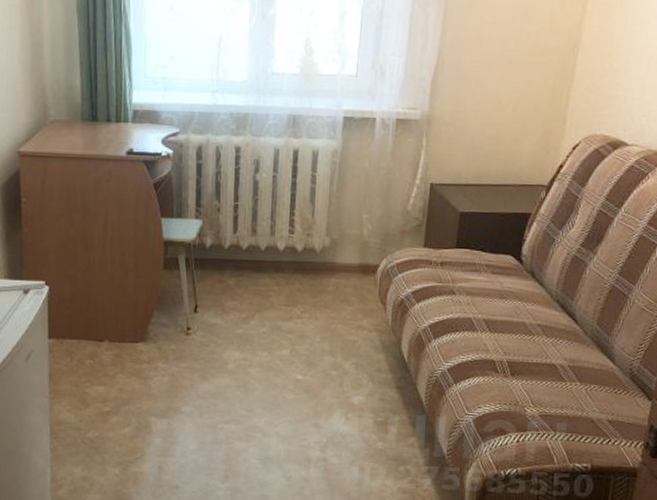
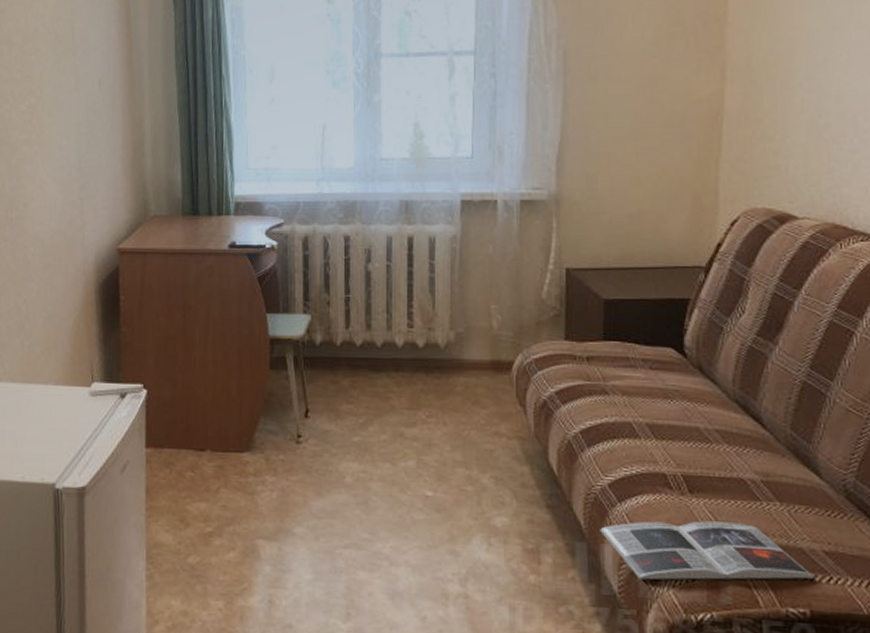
magazine: none [437,398,598,445] -> present [600,521,815,580]

